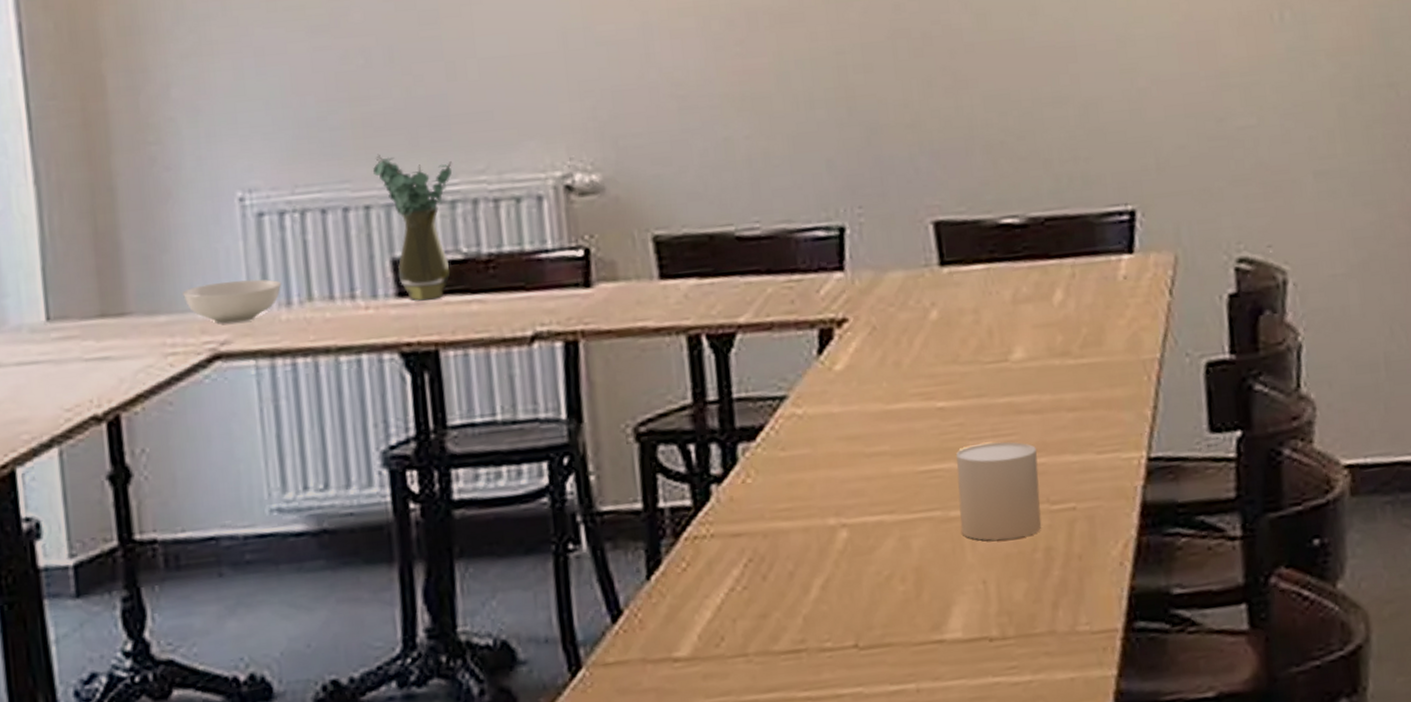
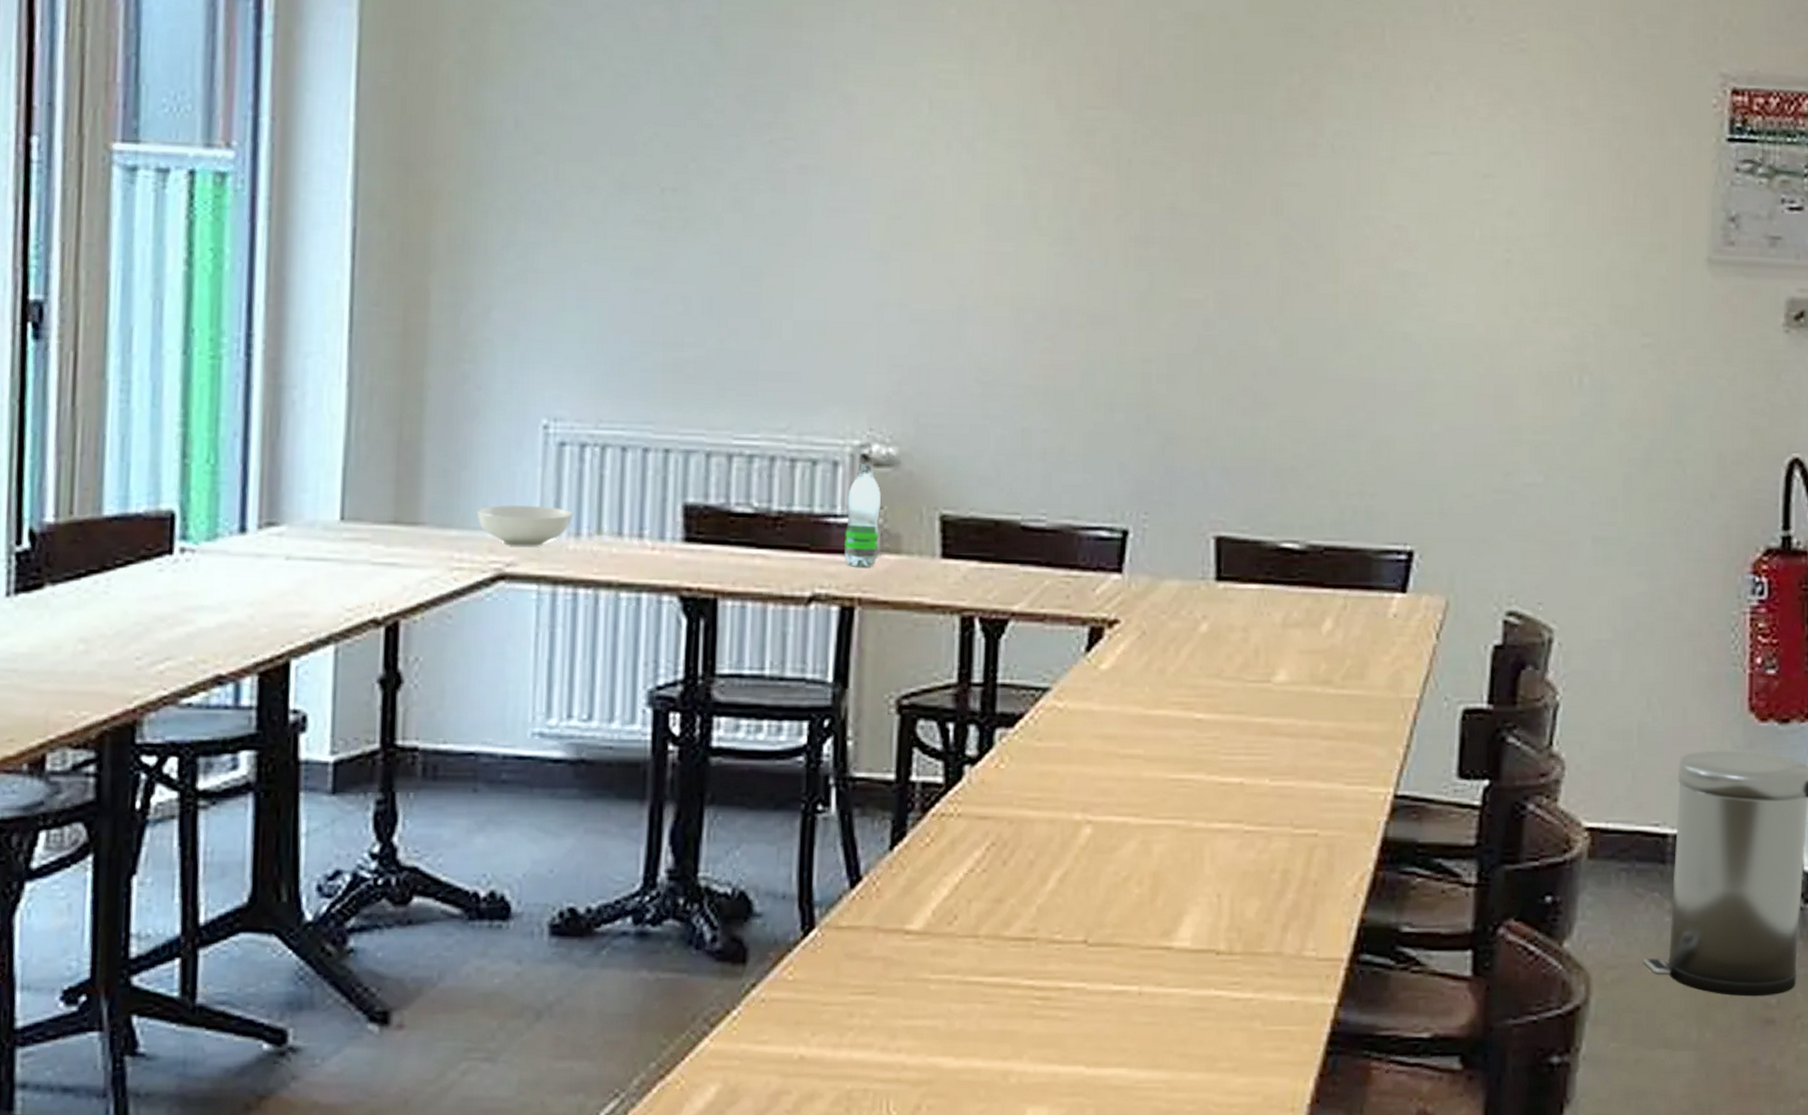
vase: present [372,154,453,301] -> none [676,400,755,549]
bottle: none [556,194,595,301] -> present [844,464,881,567]
cup: present [956,442,1042,541] -> none [1202,760,1287,857]

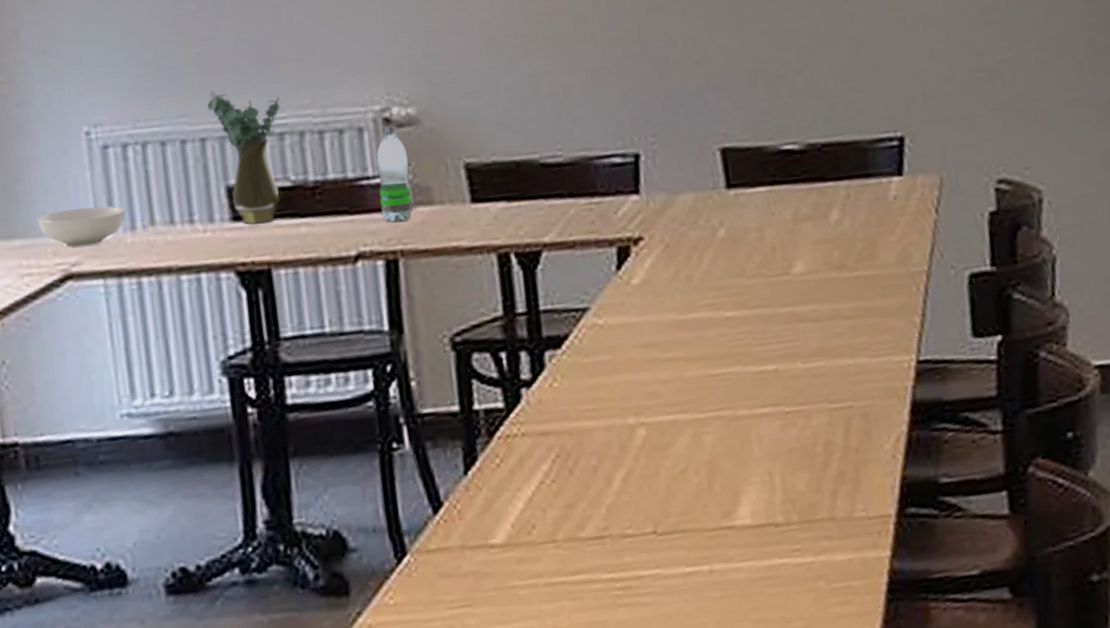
vase: none [676,400,755,549] -> present [207,91,280,224]

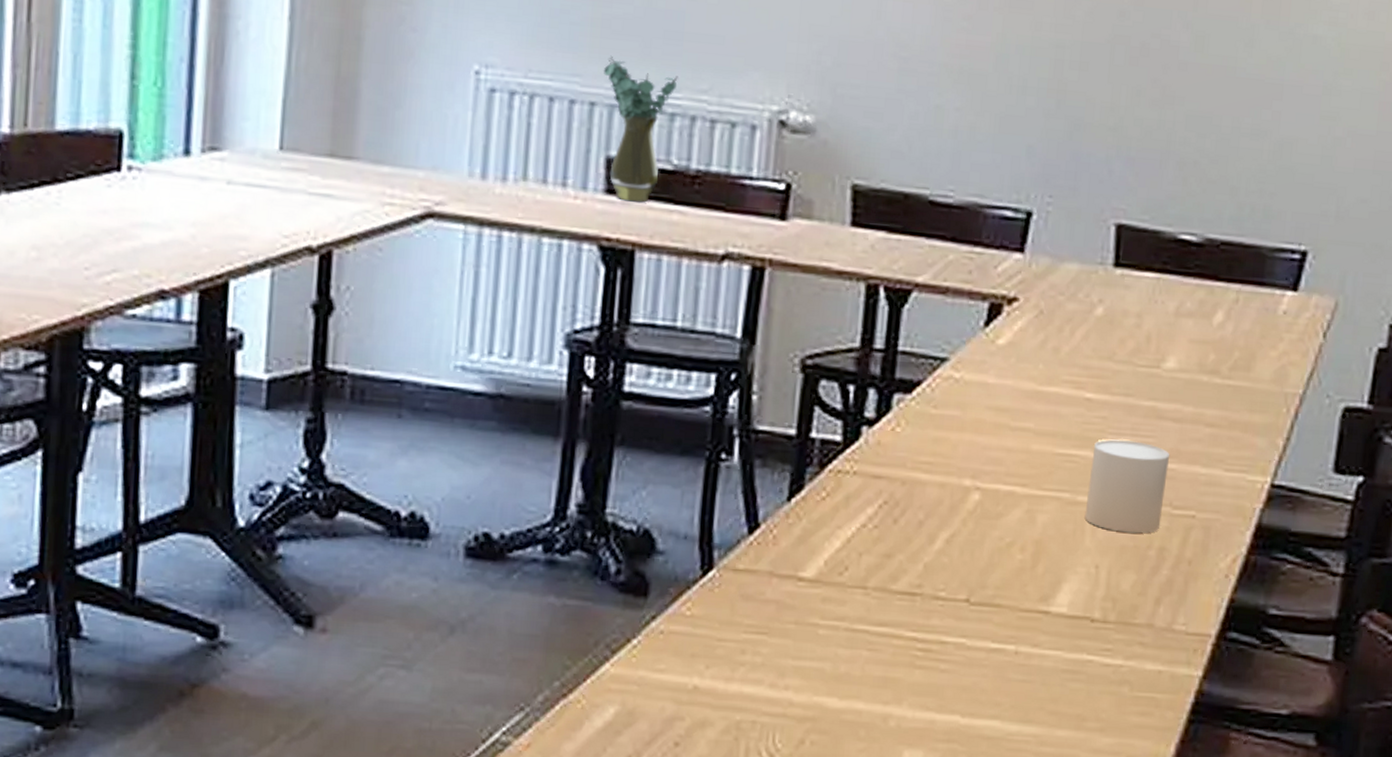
bowl: present [35,206,127,247] -> none [407,145,501,188]
bottle: present [376,126,412,223] -> none [758,129,796,230]
cup: none [743,347,822,437] -> present [1084,439,1170,534]

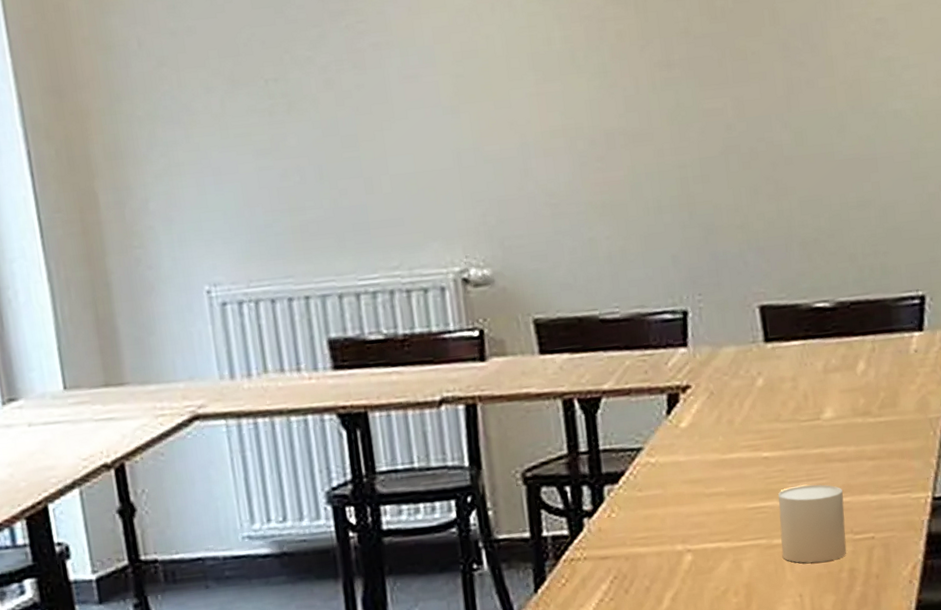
vase: present [603,55,678,202] -> none [310,254,374,372]

